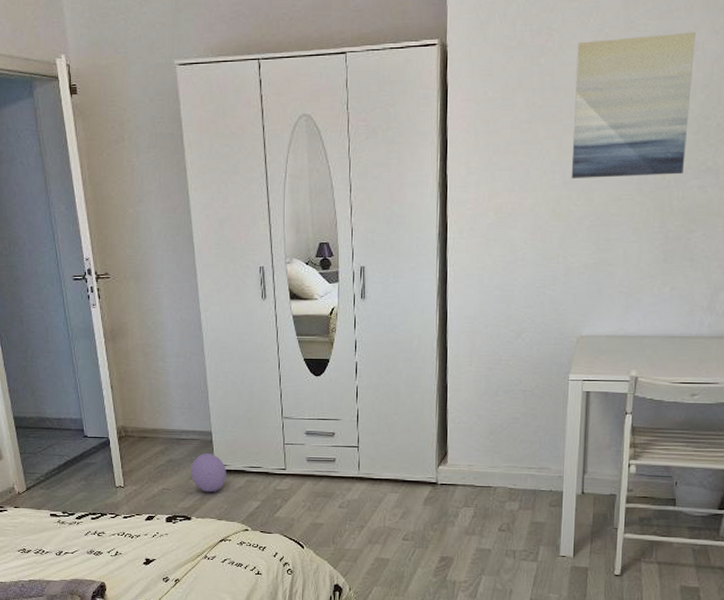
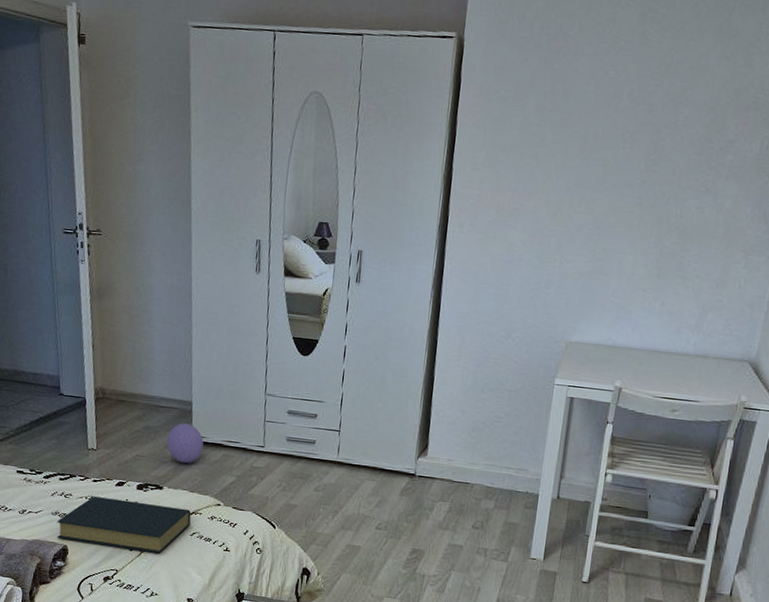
hardback book: none [92,532,221,583] -> present [56,496,191,554]
wall art: present [571,31,696,178] -> none [574,51,707,193]

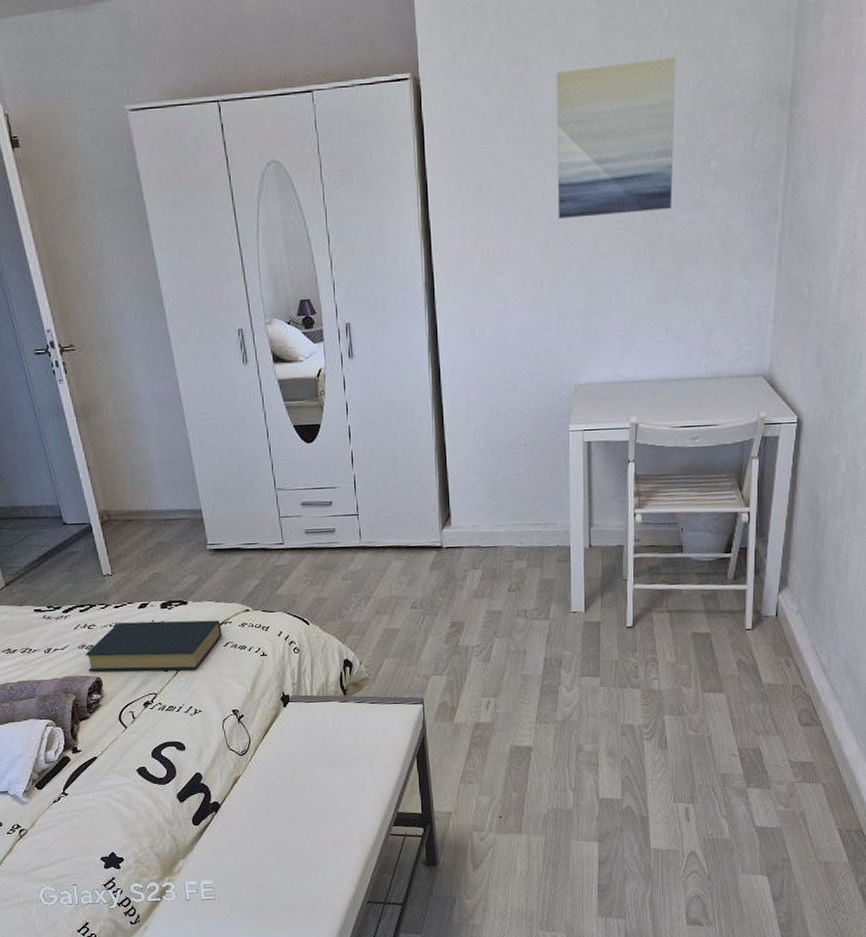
ball: present [166,423,204,464] -> none [182,533,221,574]
wall art: none [574,51,707,193] -> present [556,57,676,219]

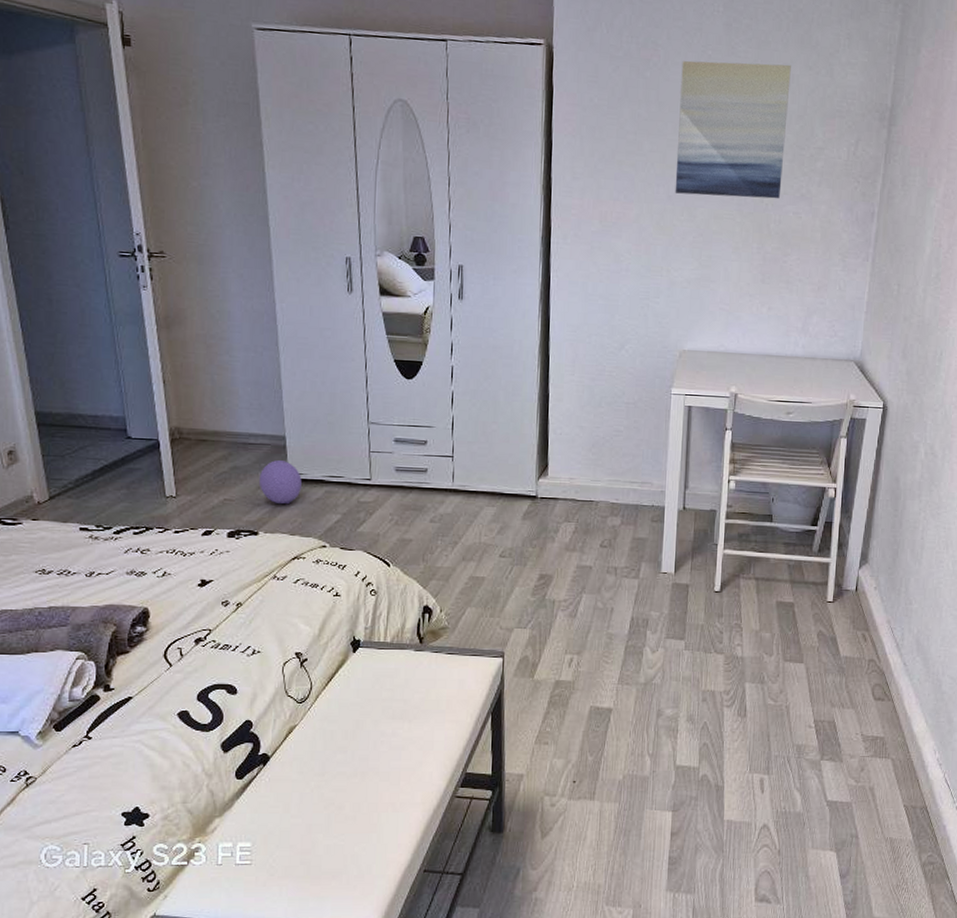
hardback book: present [84,620,222,672] -> none [132,549,293,606]
ball: none [182,533,221,574] -> present [258,460,302,505]

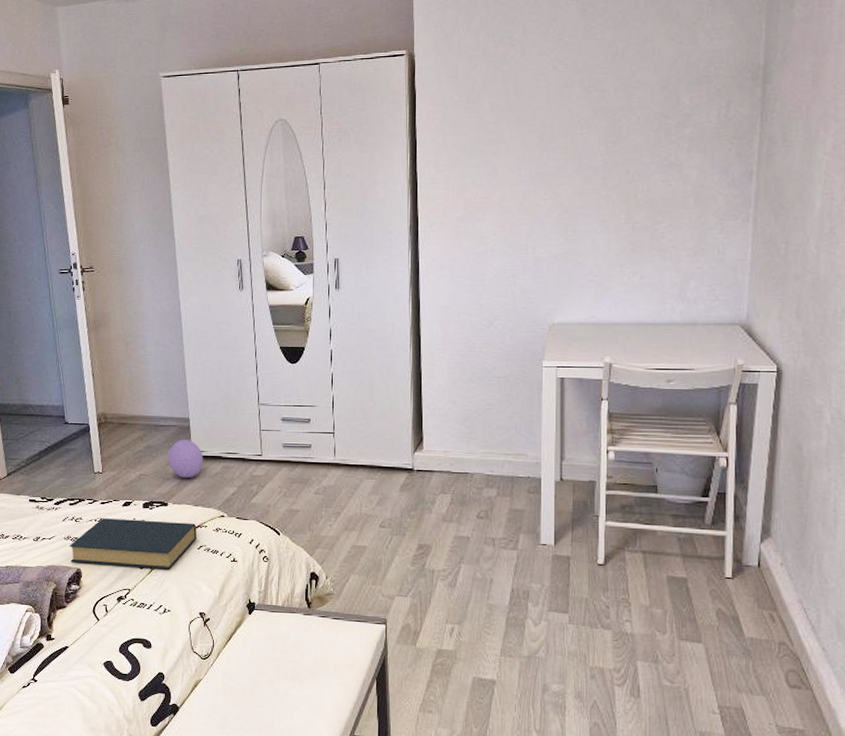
hardback book: none [132,549,293,606] -> present [68,518,197,570]
wall art: present [675,60,791,199] -> none [537,39,651,174]

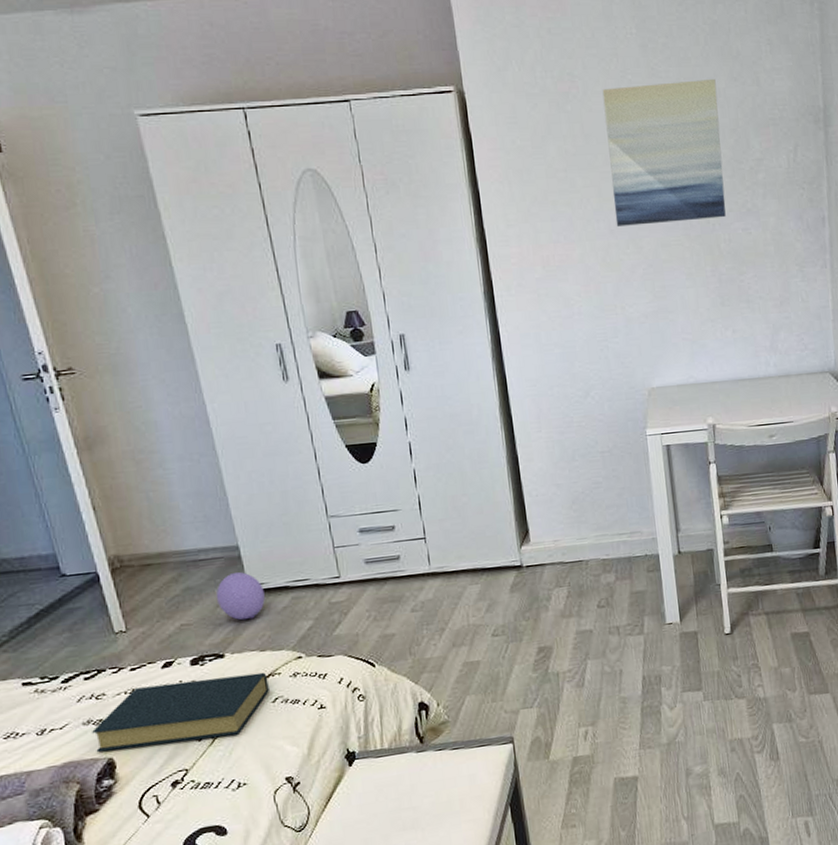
wall art: none [537,39,651,174] -> present [602,78,726,226]

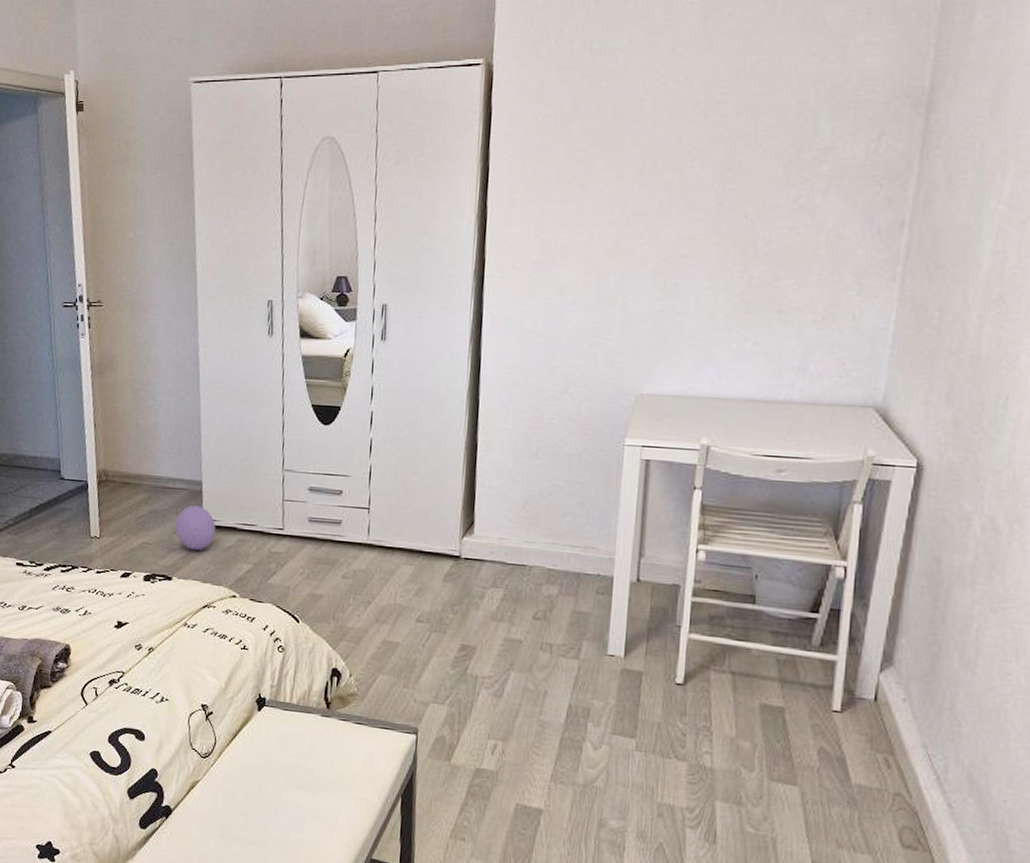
hardback book: present [91,672,269,753] -> none [57,589,204,653]
wall art: present [602,78,726,226] -> none [633,53,788,214]

